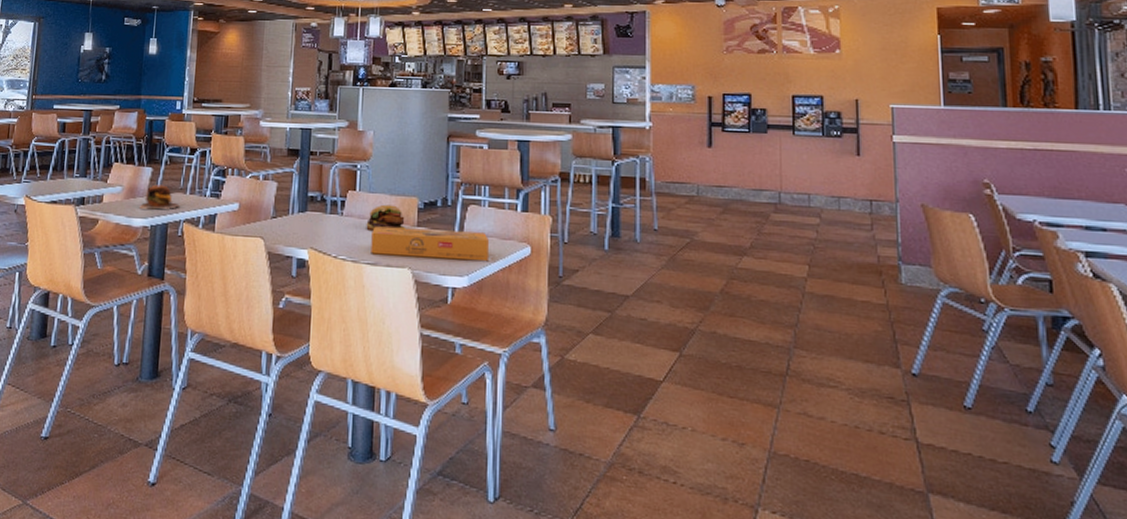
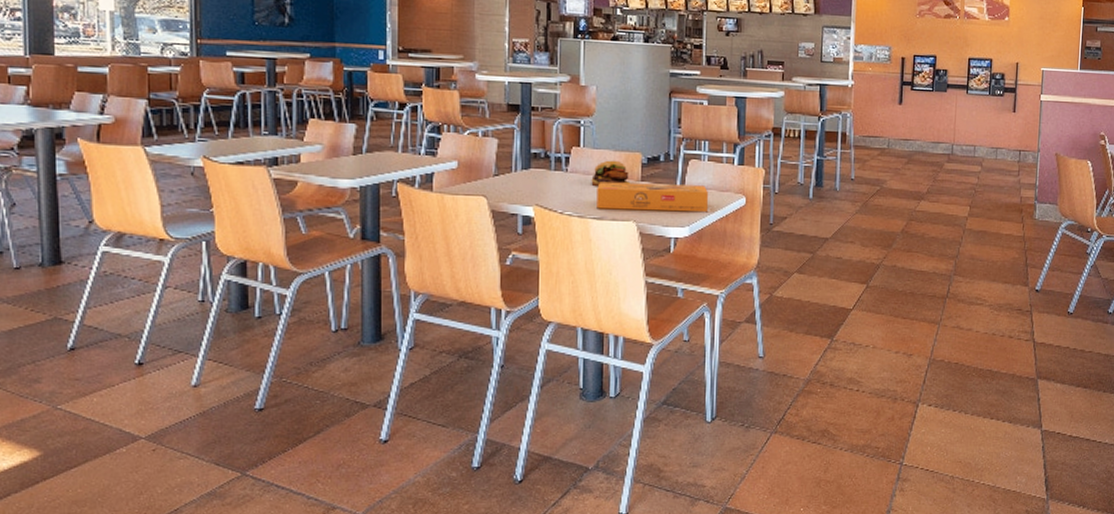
burger: present [140,184,179,210] -> none [345,142,391,170]

